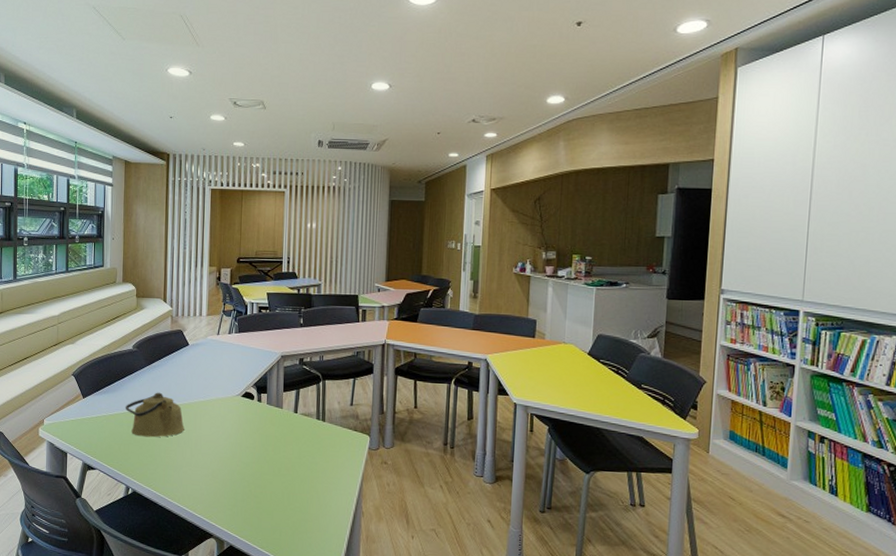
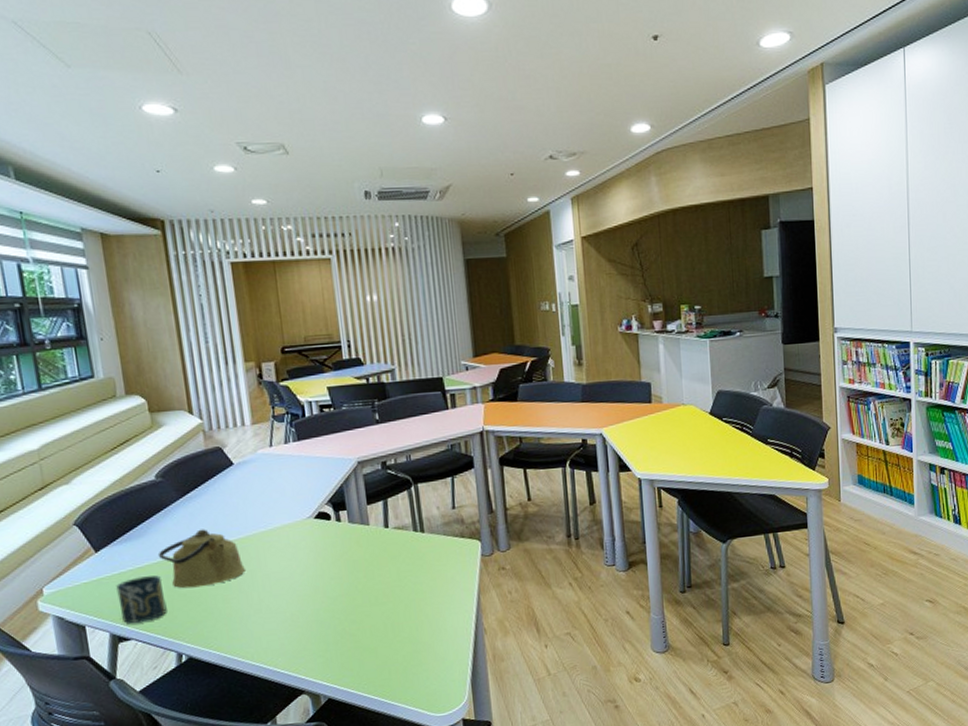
cup: none [92,422,125,457] -> present [116,575,167,624]

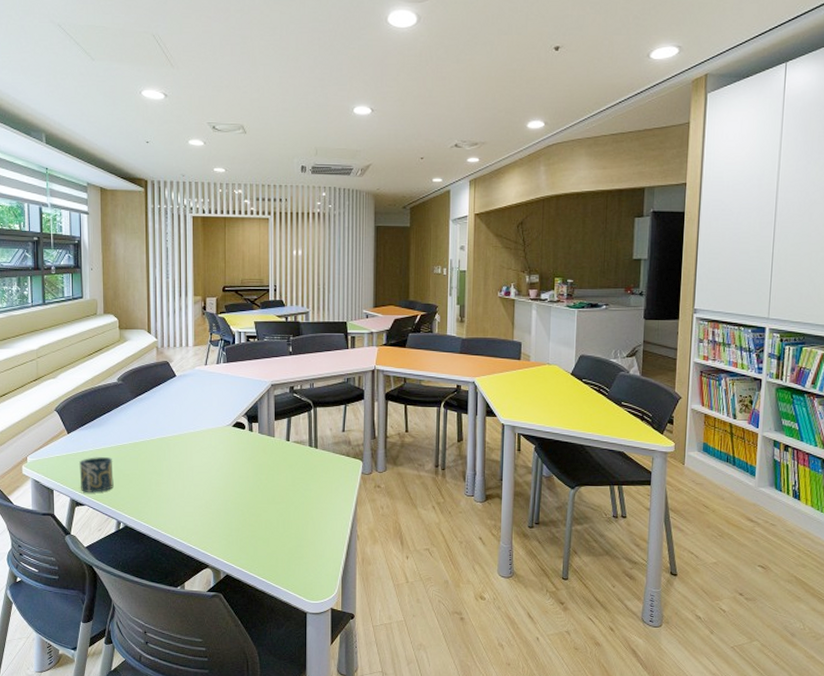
kettle: present [157,529,245,589] -> none [112,425,175,471]

